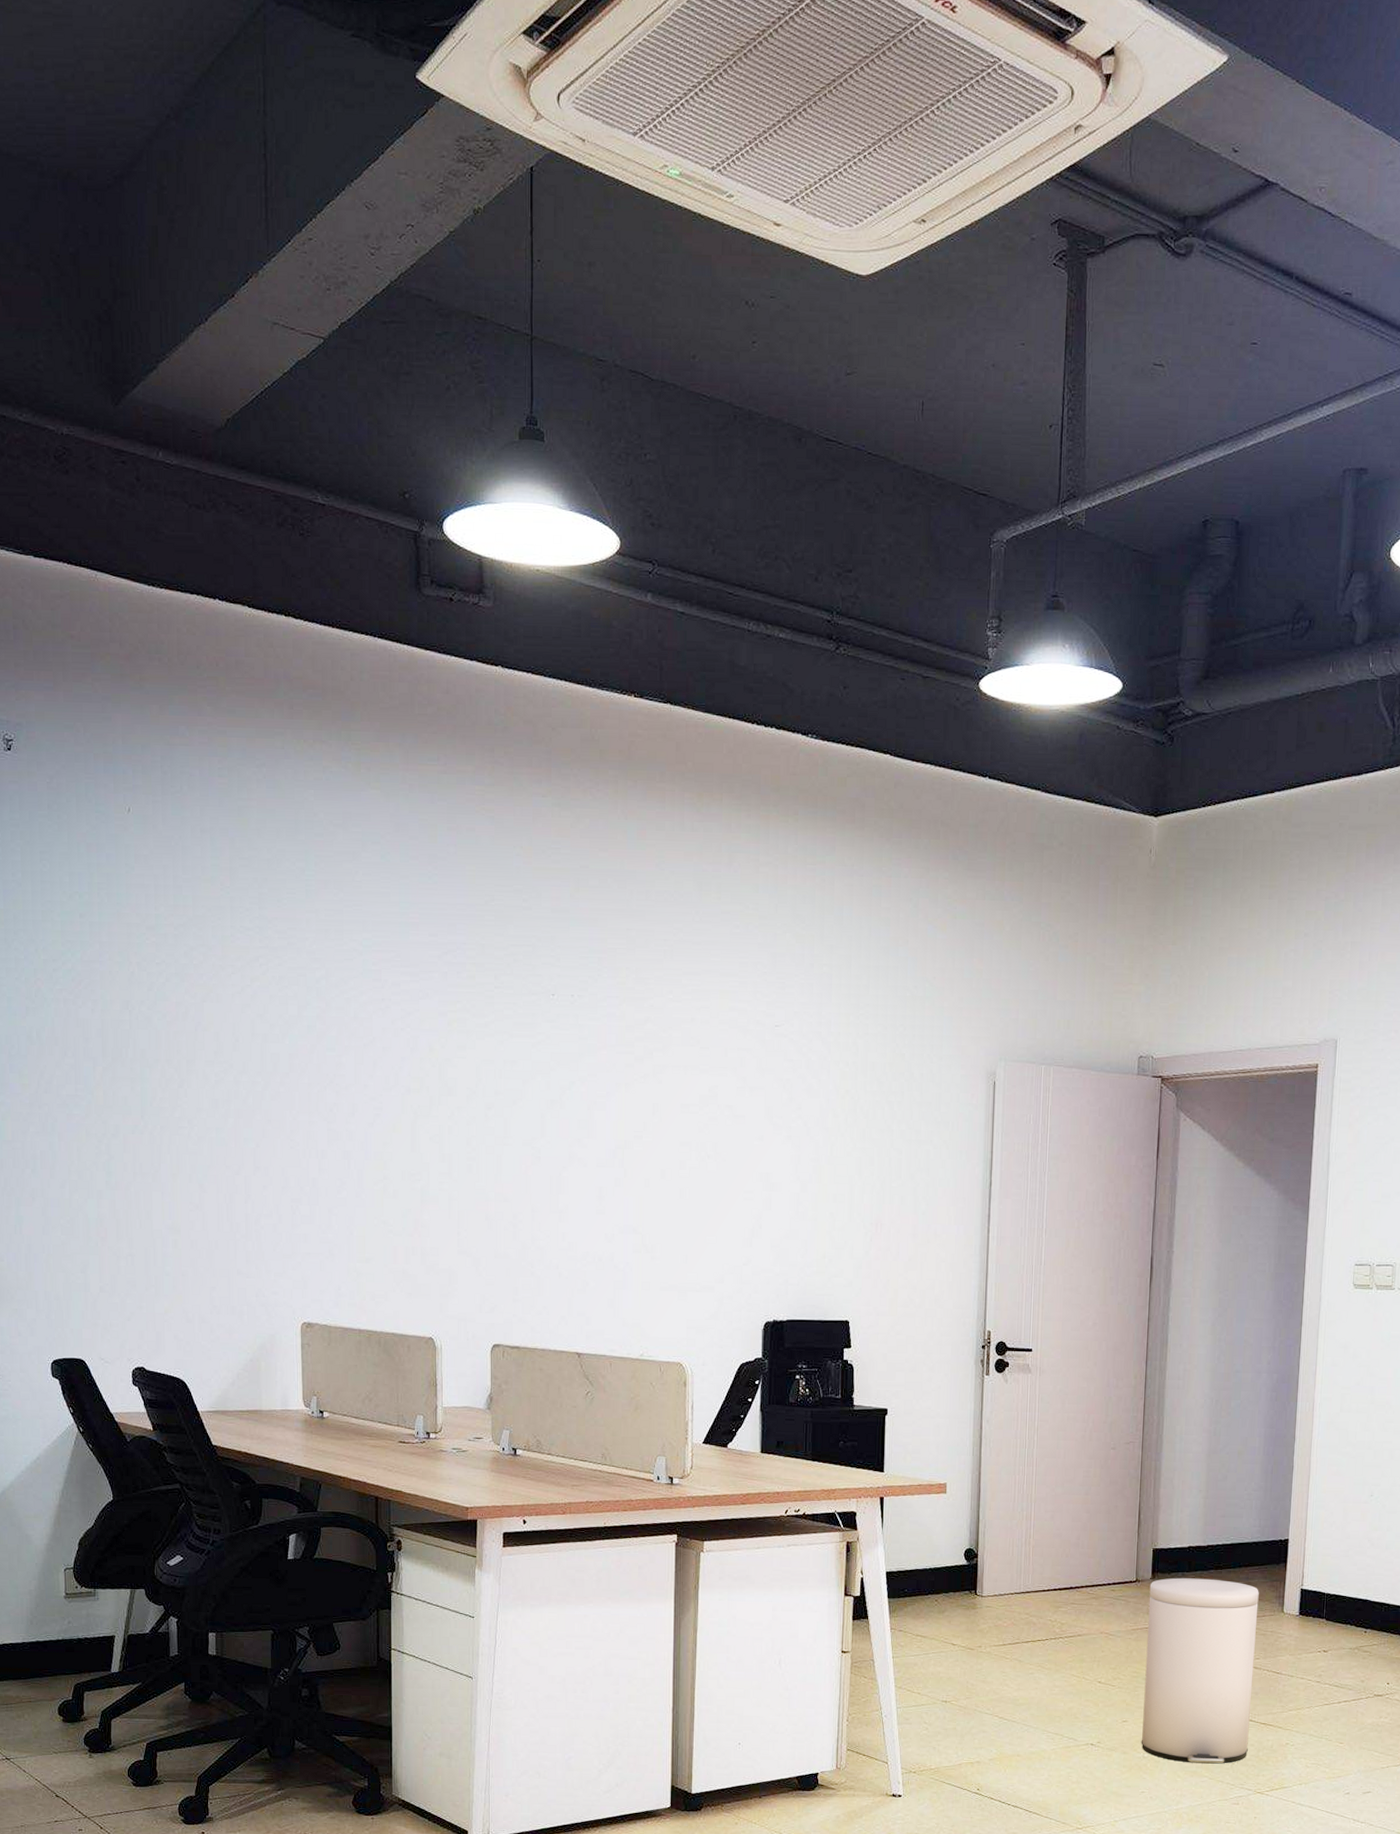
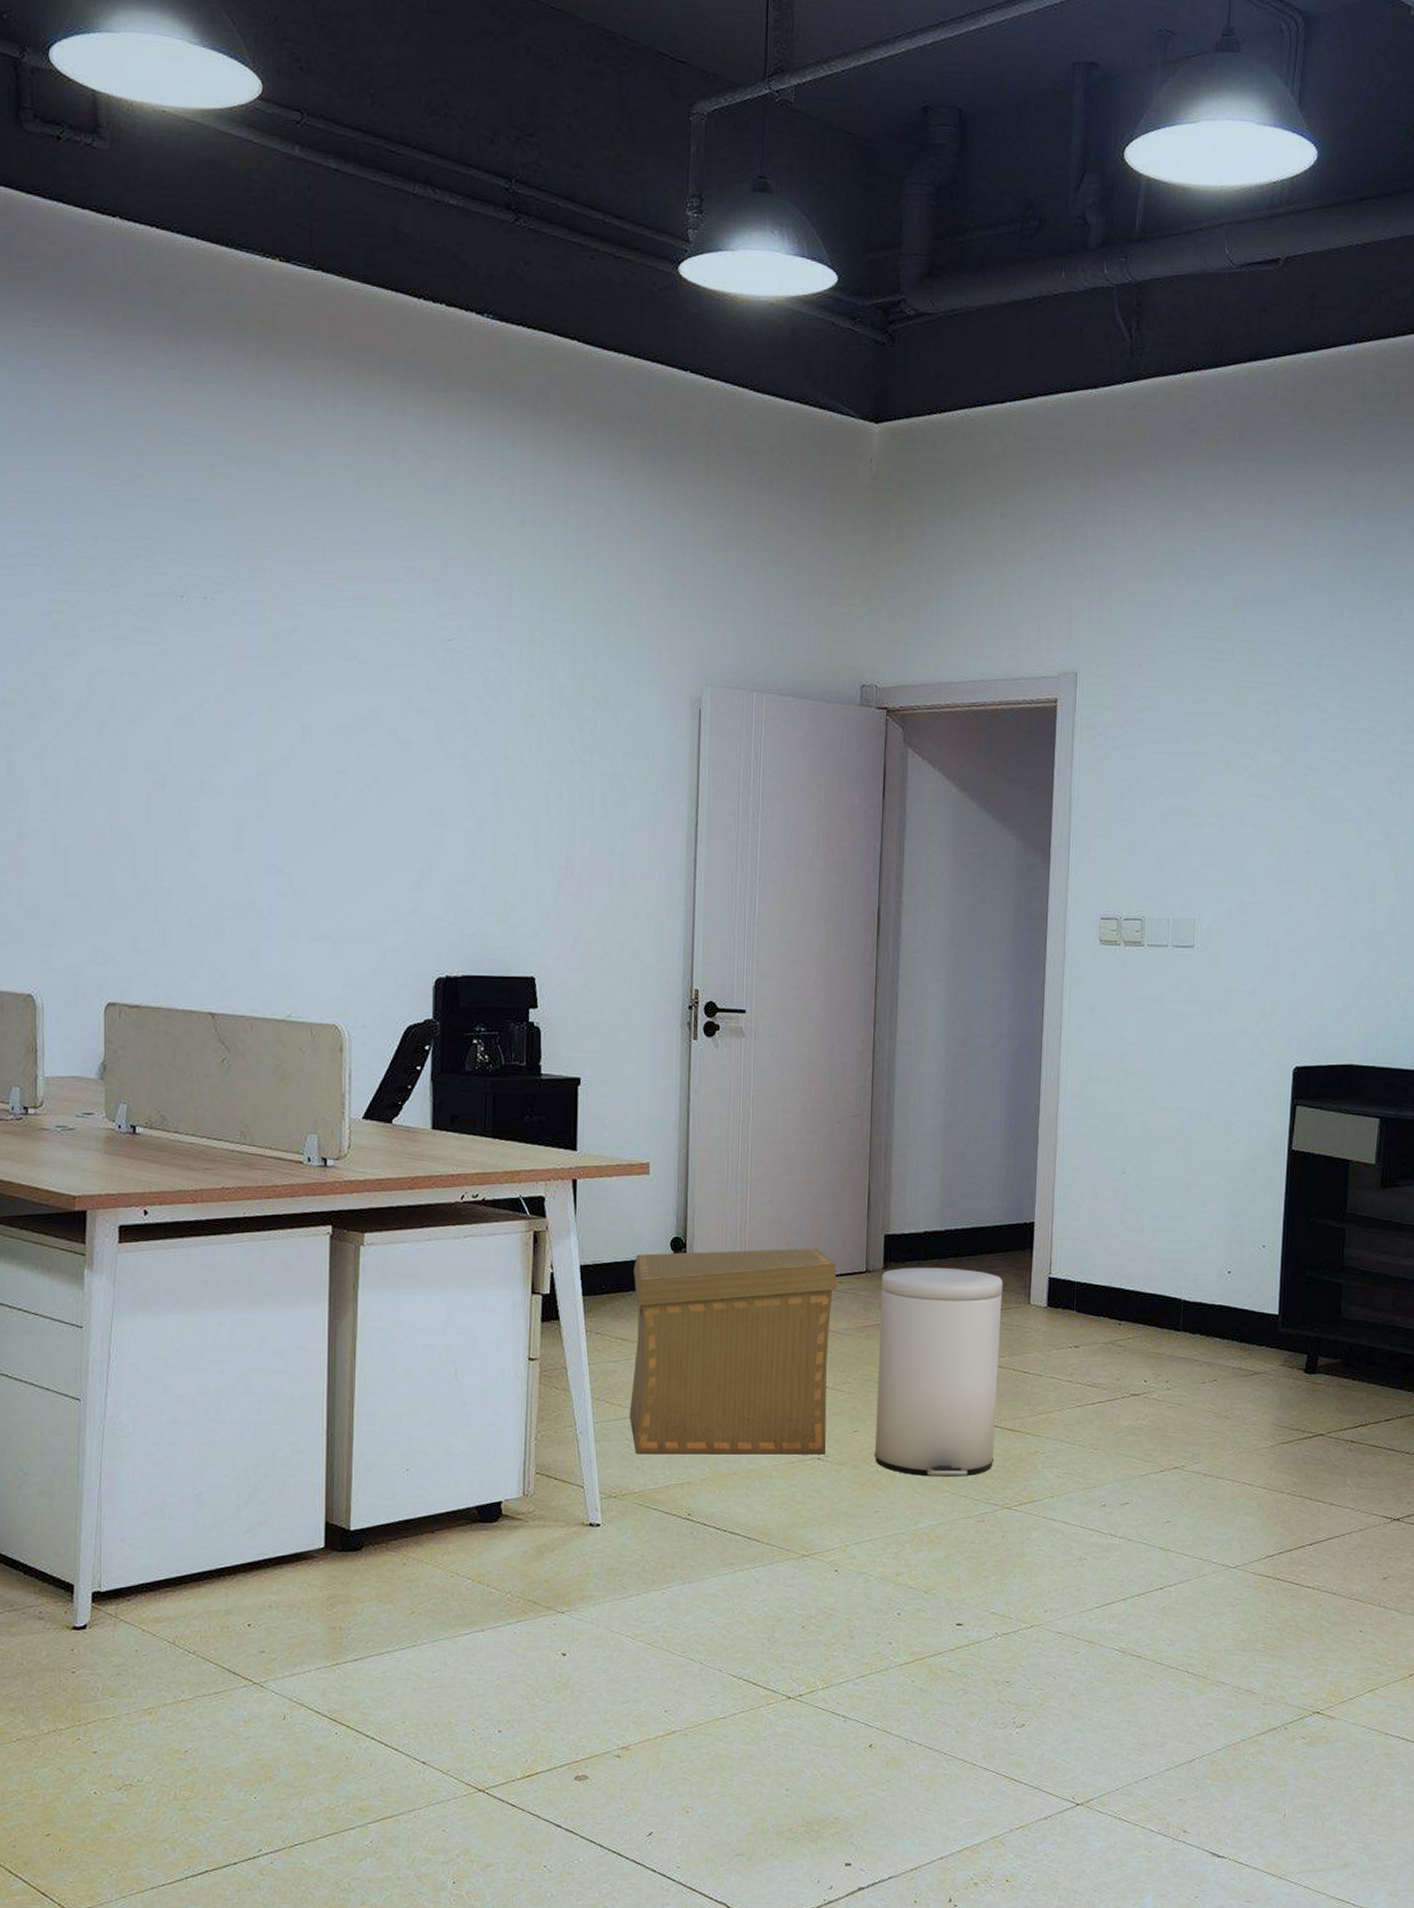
cardboard box: none [927,1559,1110,1741] -> present [629,1248,837,1455]

